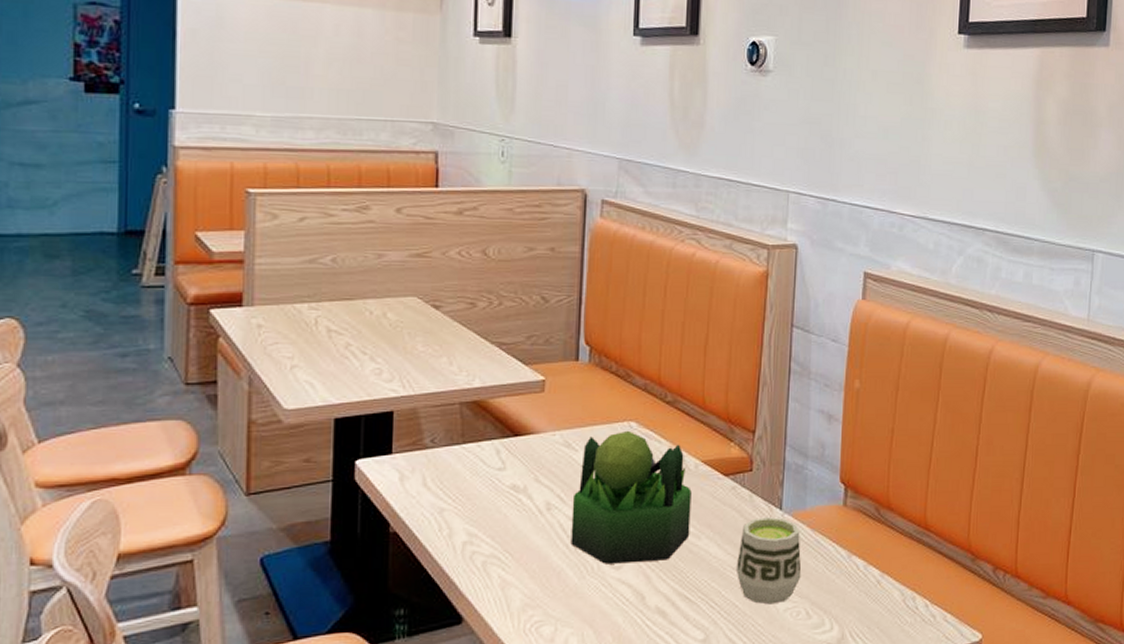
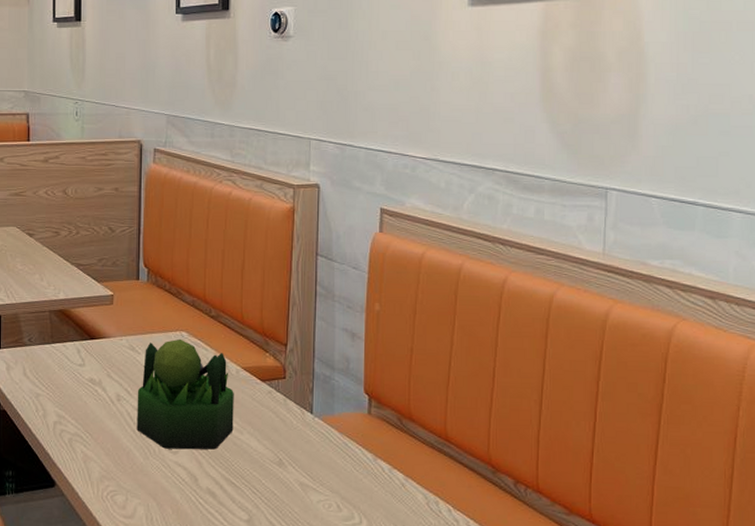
cup: present [735,517,802,605] -> none [273,419,332,496]

